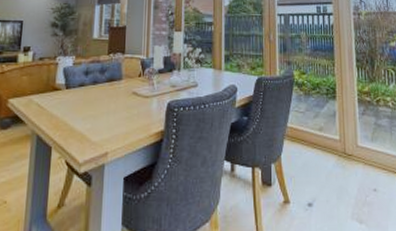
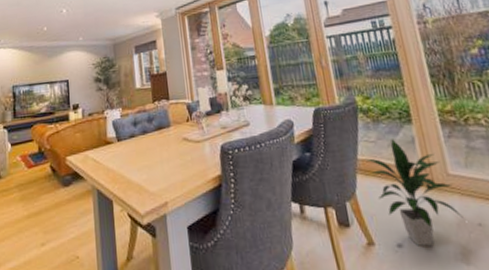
indoor plant: none [292,112,363,206] -> present [364,139,463,246]

